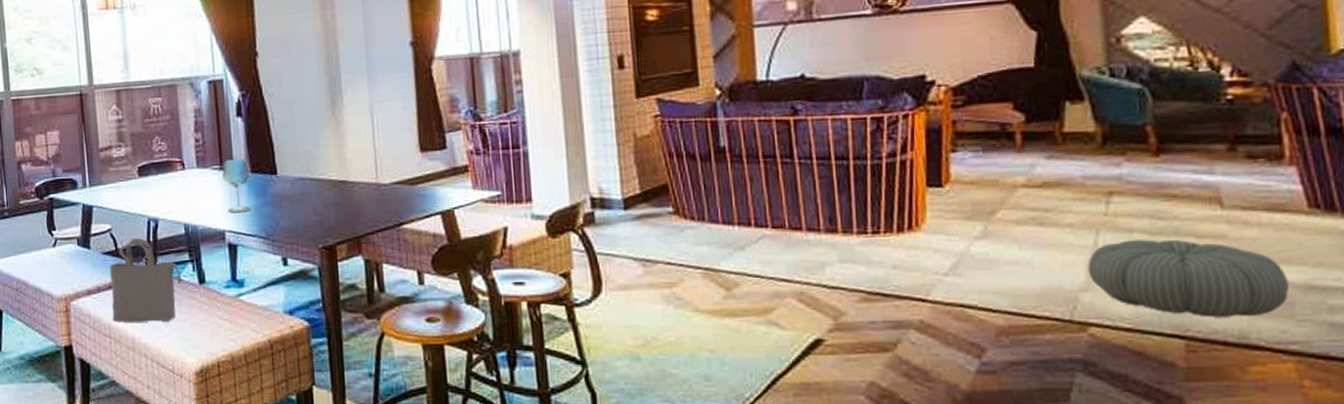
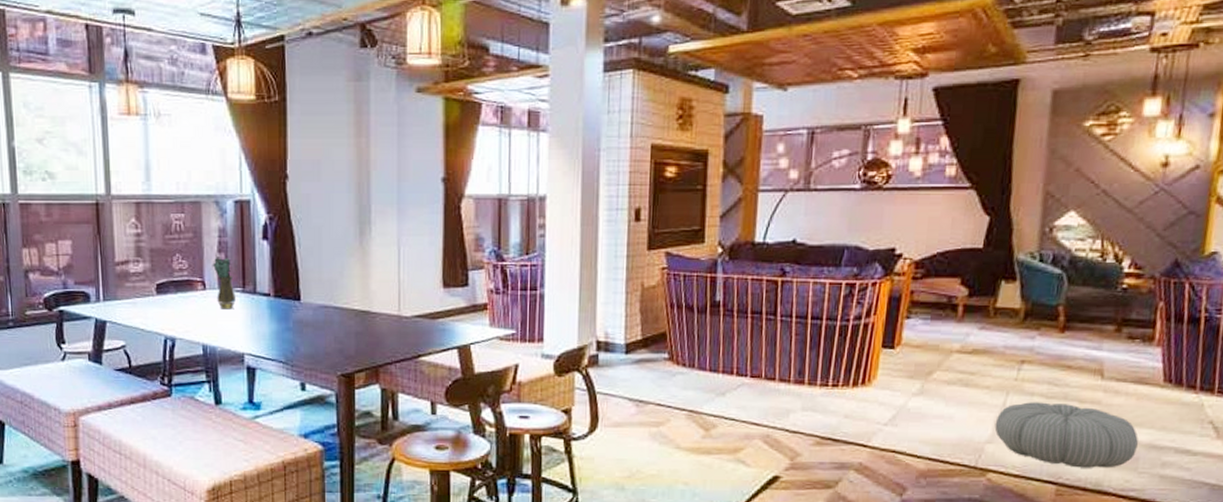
tote bag: present [109,238,182,322] -> none [122,357,197,440]
vase: none [189,135,214,188] -> present [212,255,236,310]
wine glass: present [222,159,252,212] -> none [245,283,275,336]

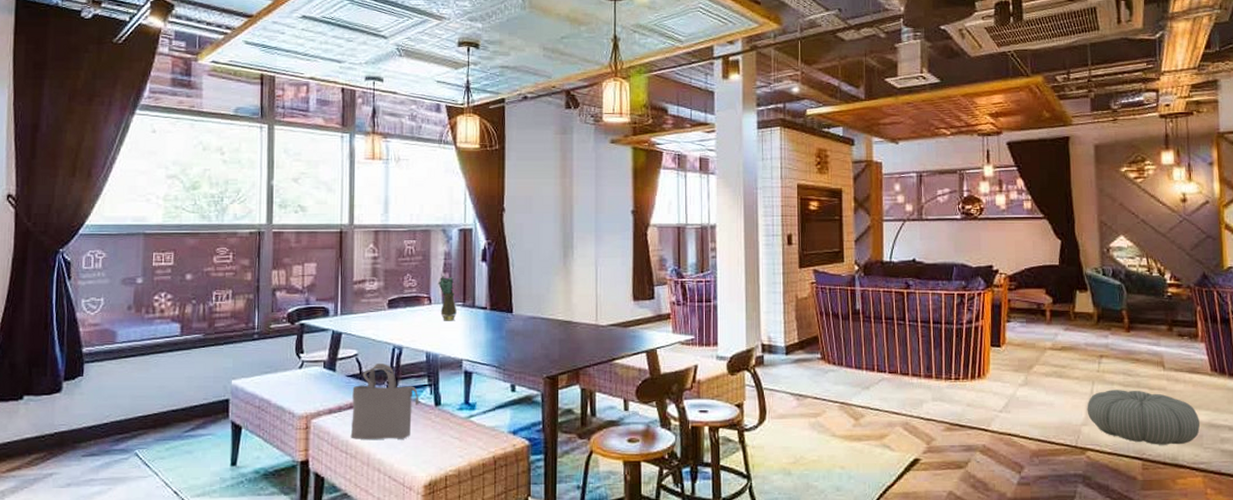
tote bag: none [122,357,197,440] -> present [350,364,419,439]

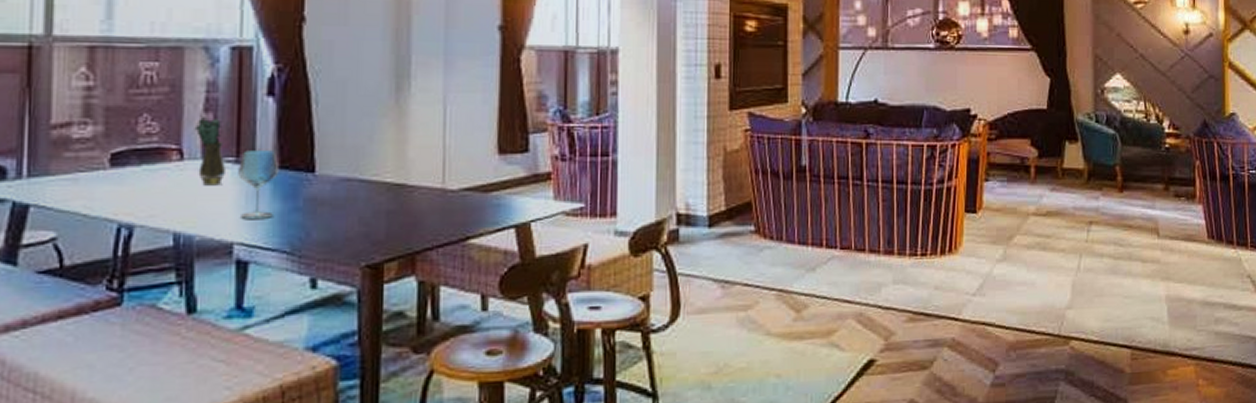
tote bag: present [350,364,419,439] -> none [41,252,161,371]
wine glass: none [465,298,490,343] -> present [238,151,280,219]
pouf: present [1087,390,1200,445] -> none [1072,263,1194,330]

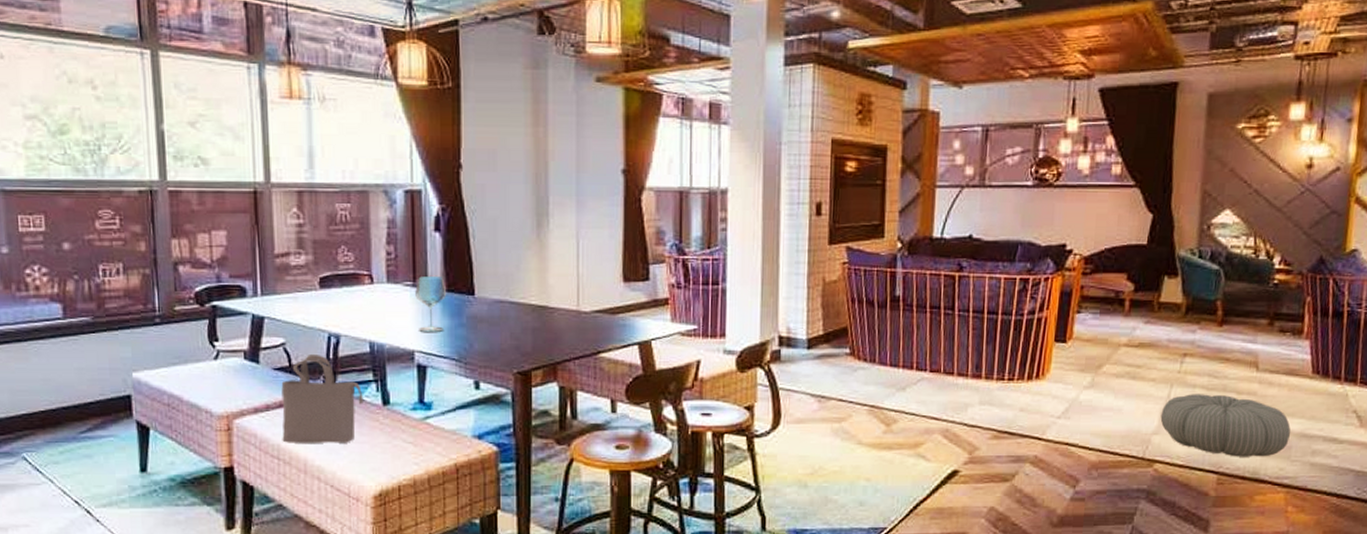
tote bag: none [41,252,161,371] -> present [281,355,363,443]
vase: present [194,115,225,186] -> none [380,247,405,305]
pouf: none [1072,263,1194,330] -> present [1160,394,1291,457]

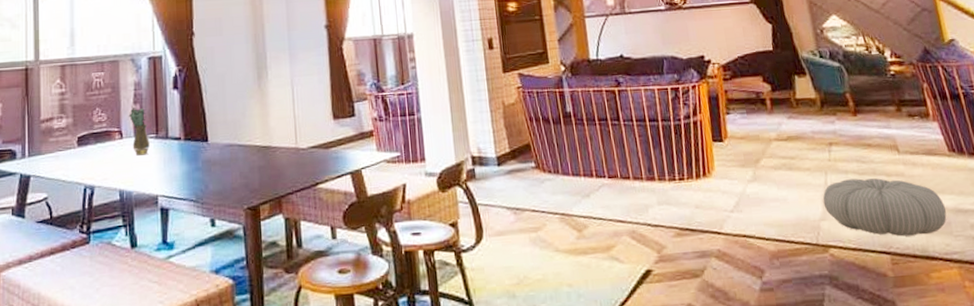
tote bag: present [281,355,363,443] -> none [42,206,114,291]
vase: none [380,247,405,305] -> present [128,107,150,156]
wine glass: present [415,276,447,332] -> none [158,128,185,178]

